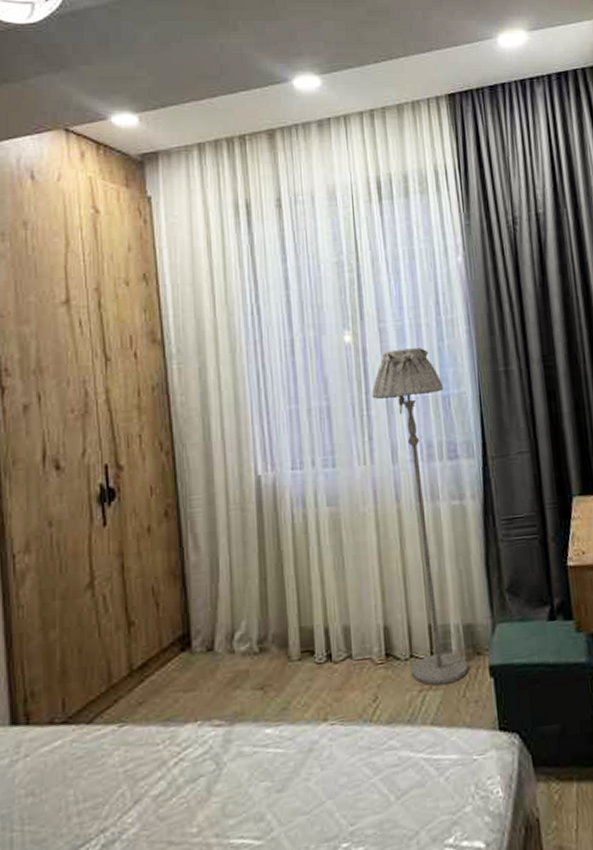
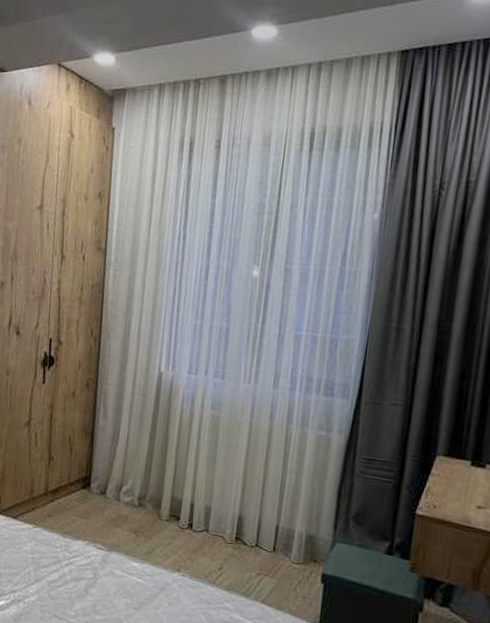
floor lamp: present [371,348,469,686] -> none [254,289,334,577]

